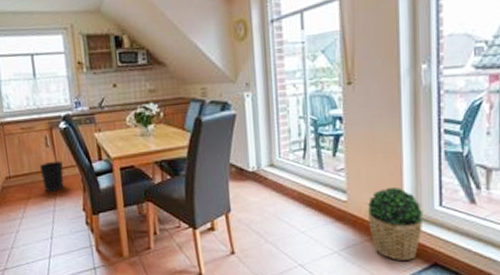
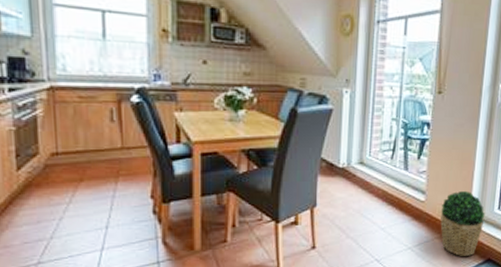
wastebasket: present [39,160,64,192] -> none [99,139,132,174]

